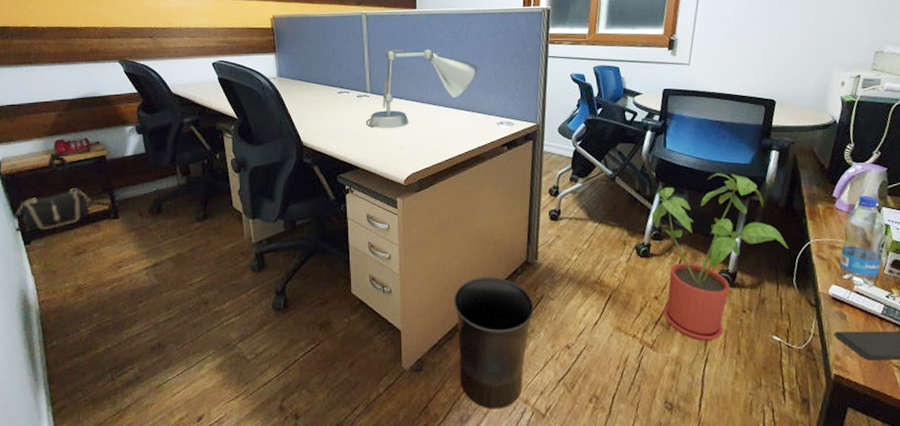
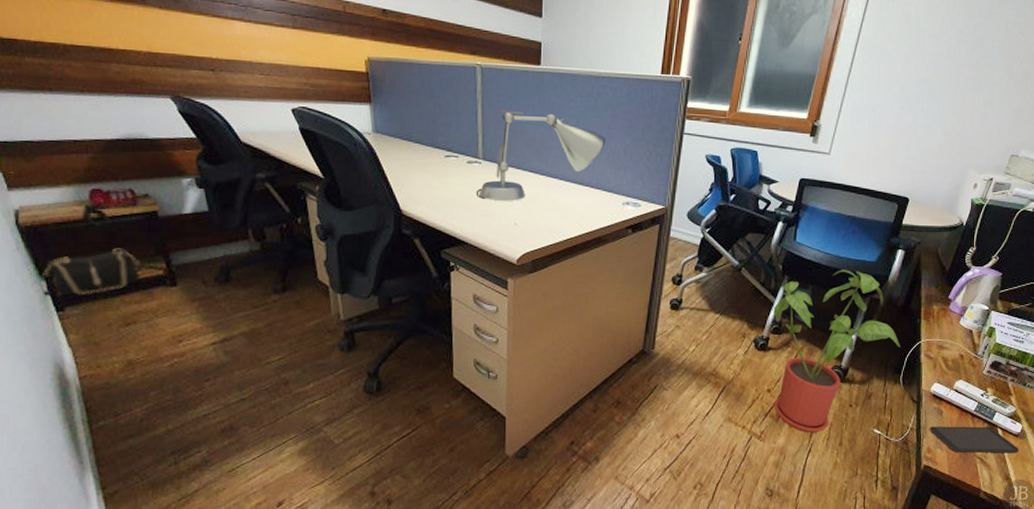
waste bin: present [453,276,534,409] -> none [563,365,646,495]
bottle: present [839,195,886,287] -> none [943,298,992,386]

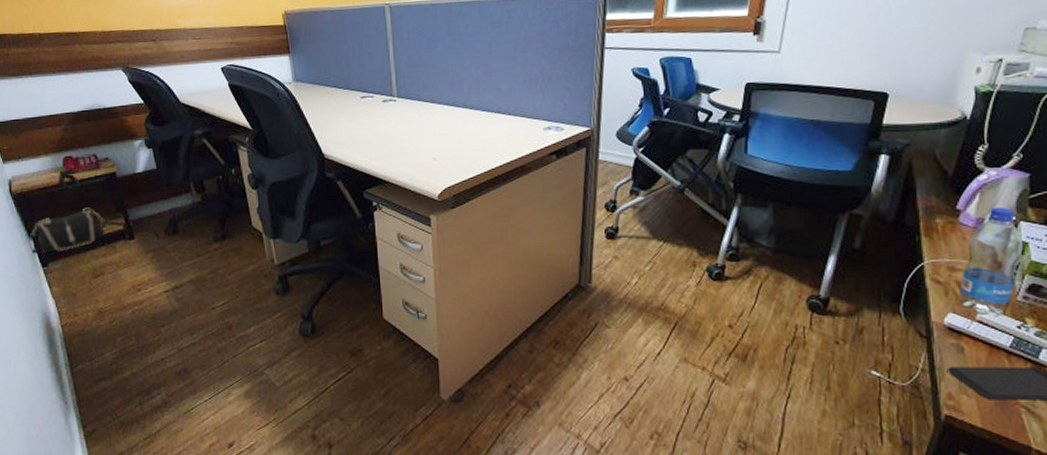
desk lamp: present [475,110,606,201] -> none [392,43,521,137]
house plant: present [773,269,900,433] -> none [727,182,896,375]
bottle: none [943,298,992,386] -> present [959,207,1024,316]

